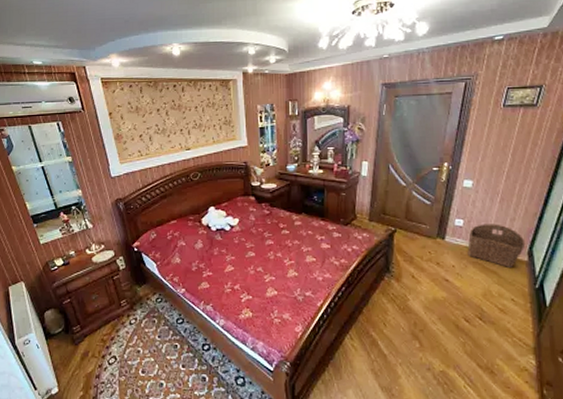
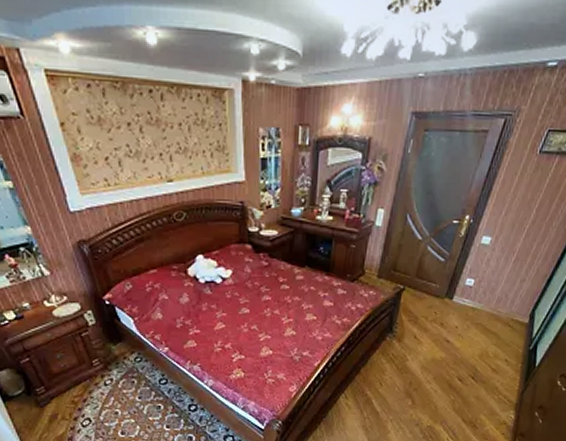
wicker basket: present [467,224,526,267] -> none [472,284,530,329]

